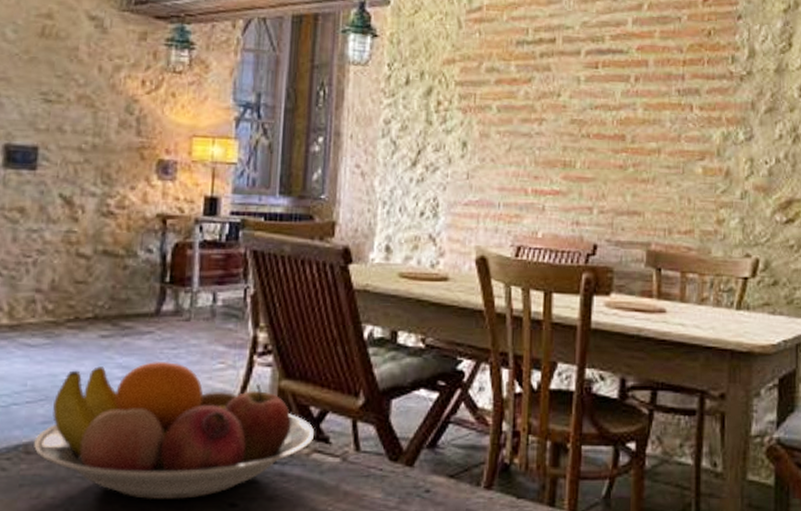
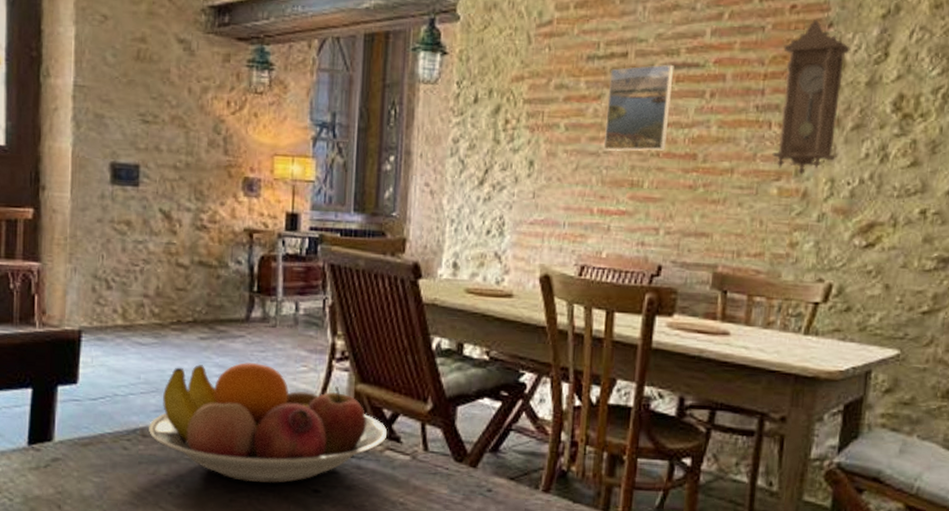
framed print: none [535,50,600,133] -> present [603,64,674,151]
pendulum clock: none [695,12,758,156] -> present [772,20,850,176]

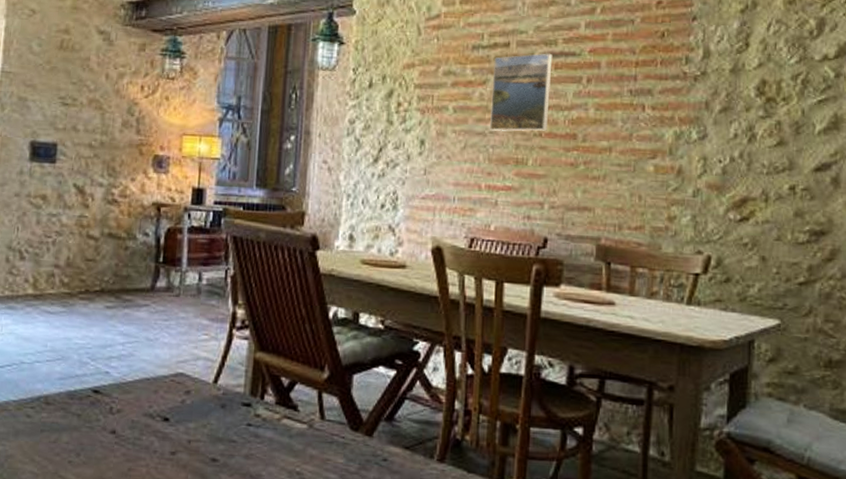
fruit bowl: present [149,362,388,484] -> none [52,330,286,453]
pendulum clock: present [772,20,850,176] -> none [647,14,714,155]

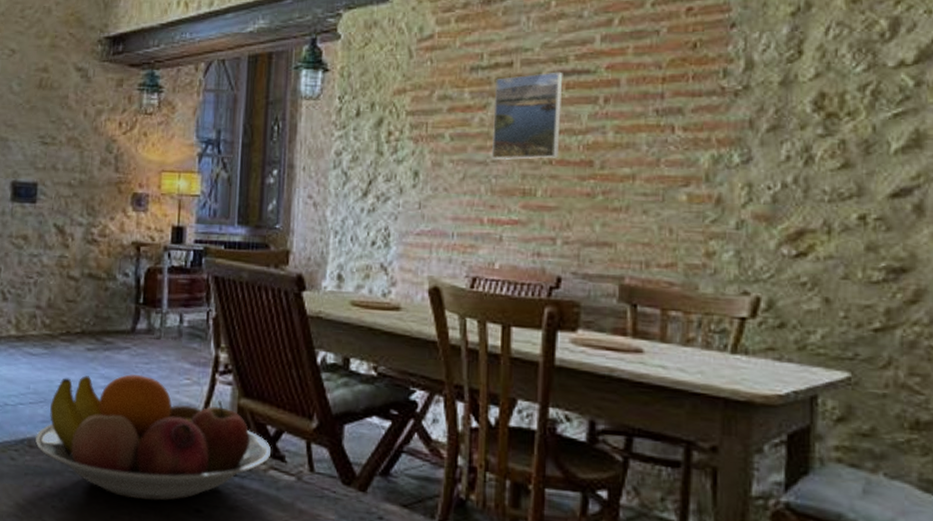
fruit bowl: none [52,330,286,453] -> present [35,373,272,501]

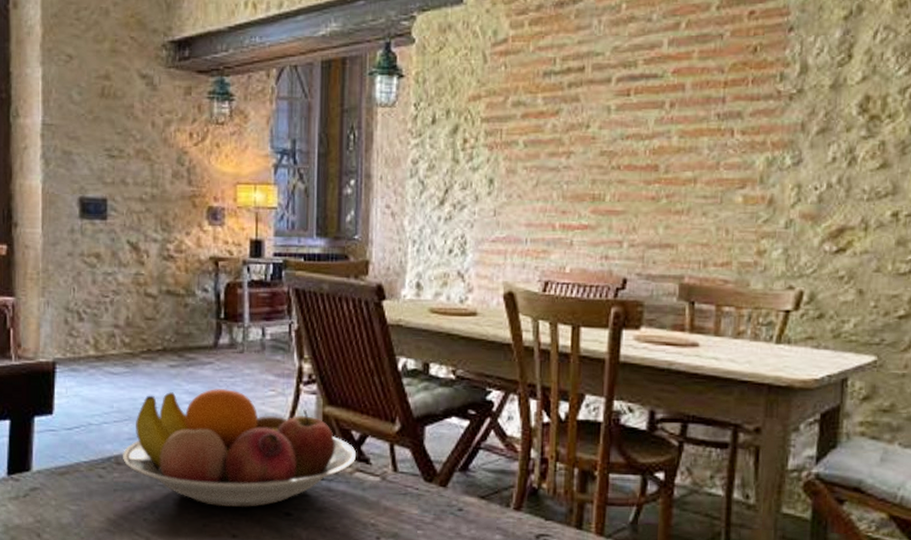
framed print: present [491,71,563,160] -> none [563,76,632,165]

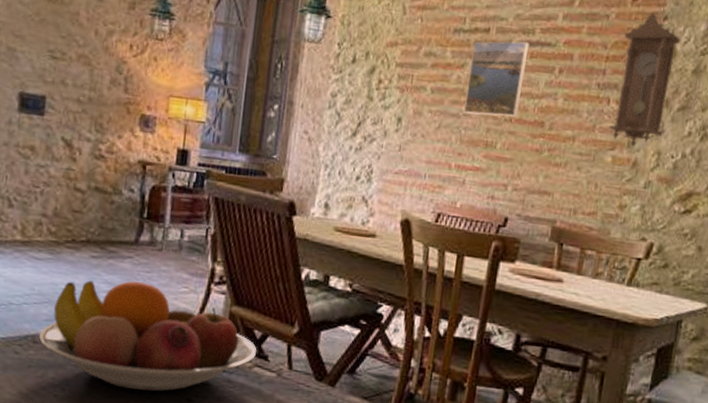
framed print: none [563,76,632,165] -> present [463,41,530,117]
pendulum clock: none [736,25,812,183] -> present [609,13,681,148]

